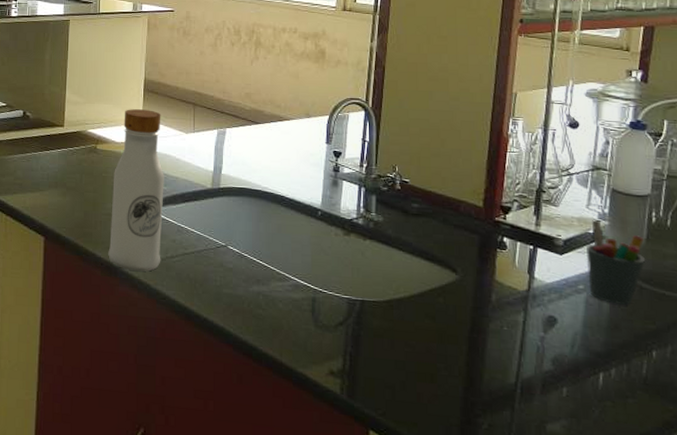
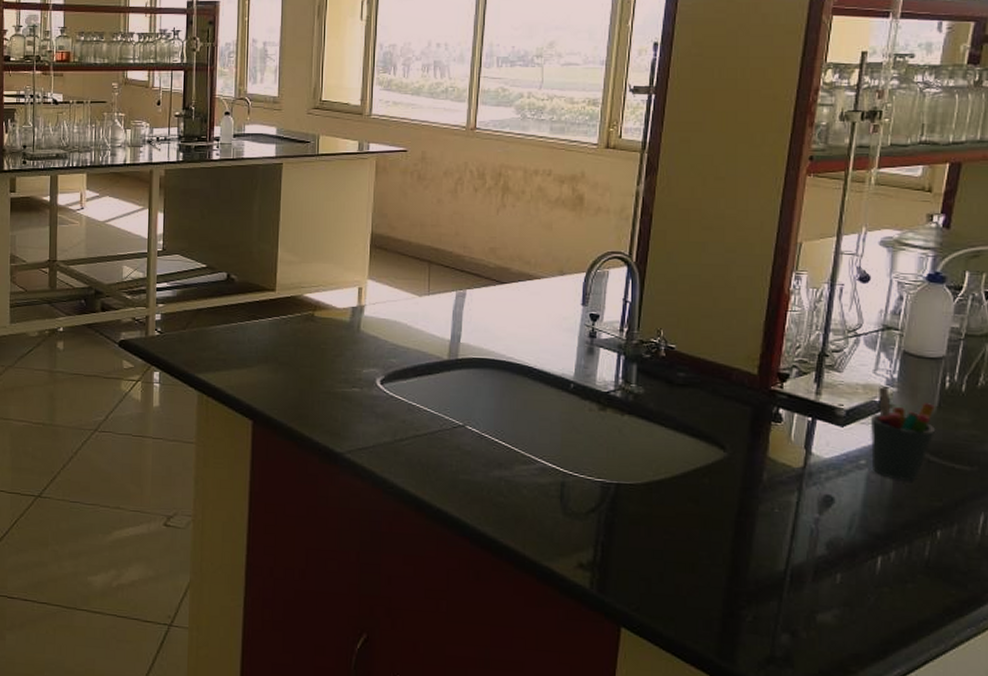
beverage bottle: present [108,109,164,272] -> none [327,269,393,457]

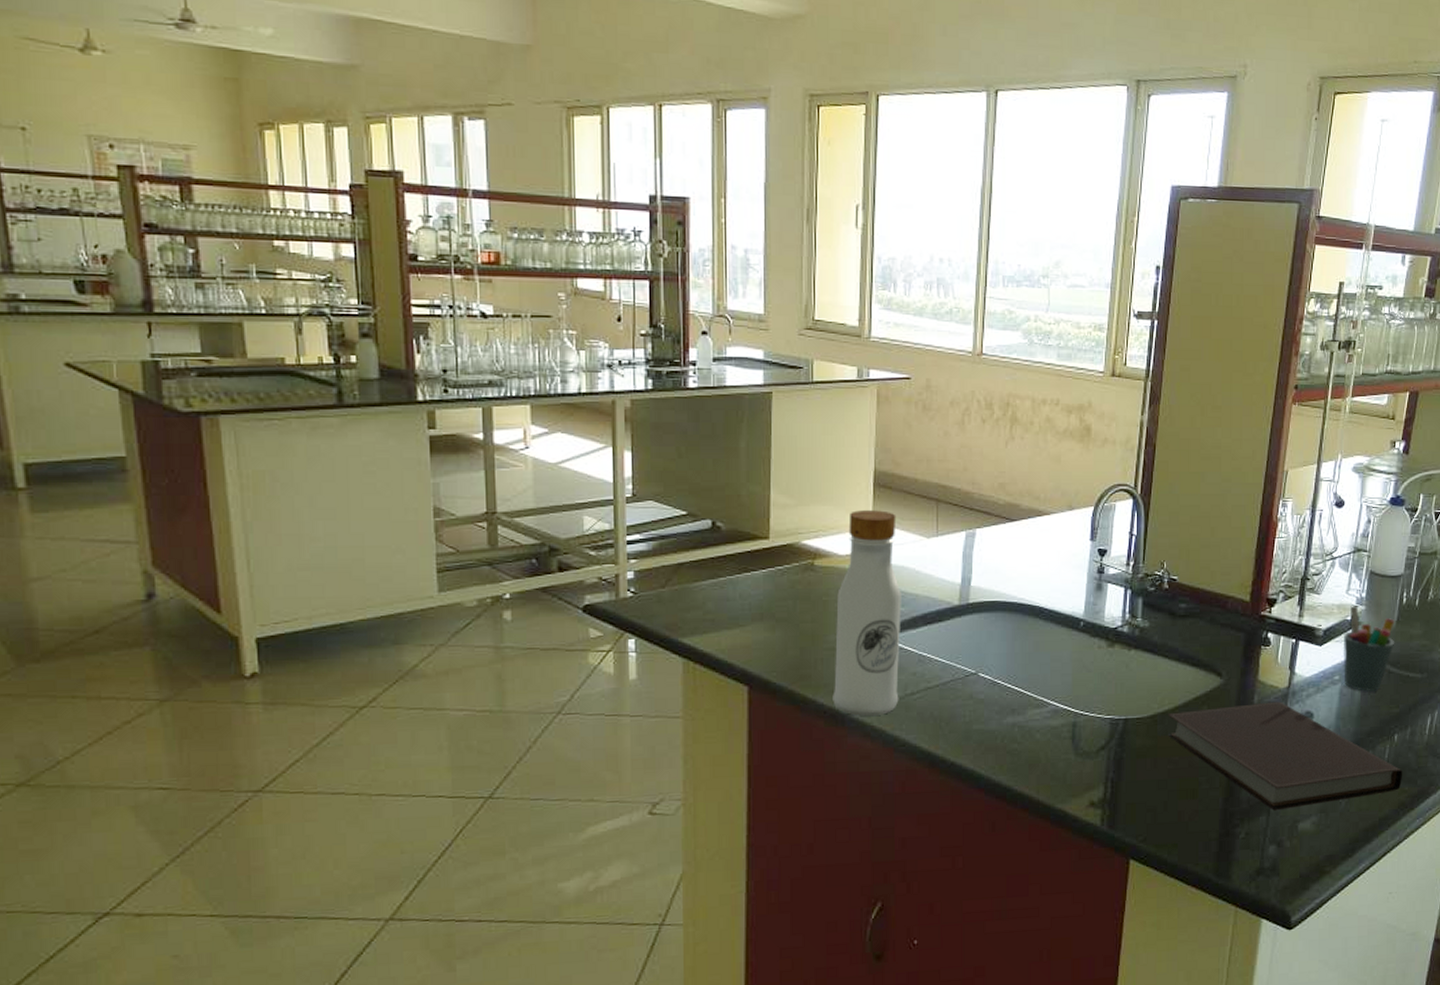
beverage bottle: none [327,269,393,457] -> present [832,510,901,716]
notebook: none [664,481,949,598] -> present [1168,701,1403,811]

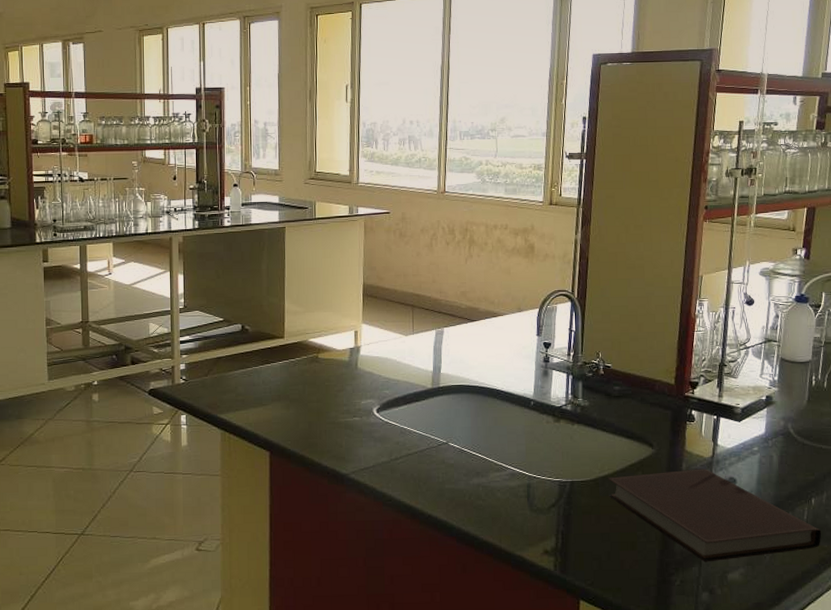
beverage bottle: present [832,510,901,716] -> none [334,315,386,476]
pen holder: present [1343,604,1394,692] -> none [759,386,806,461]

